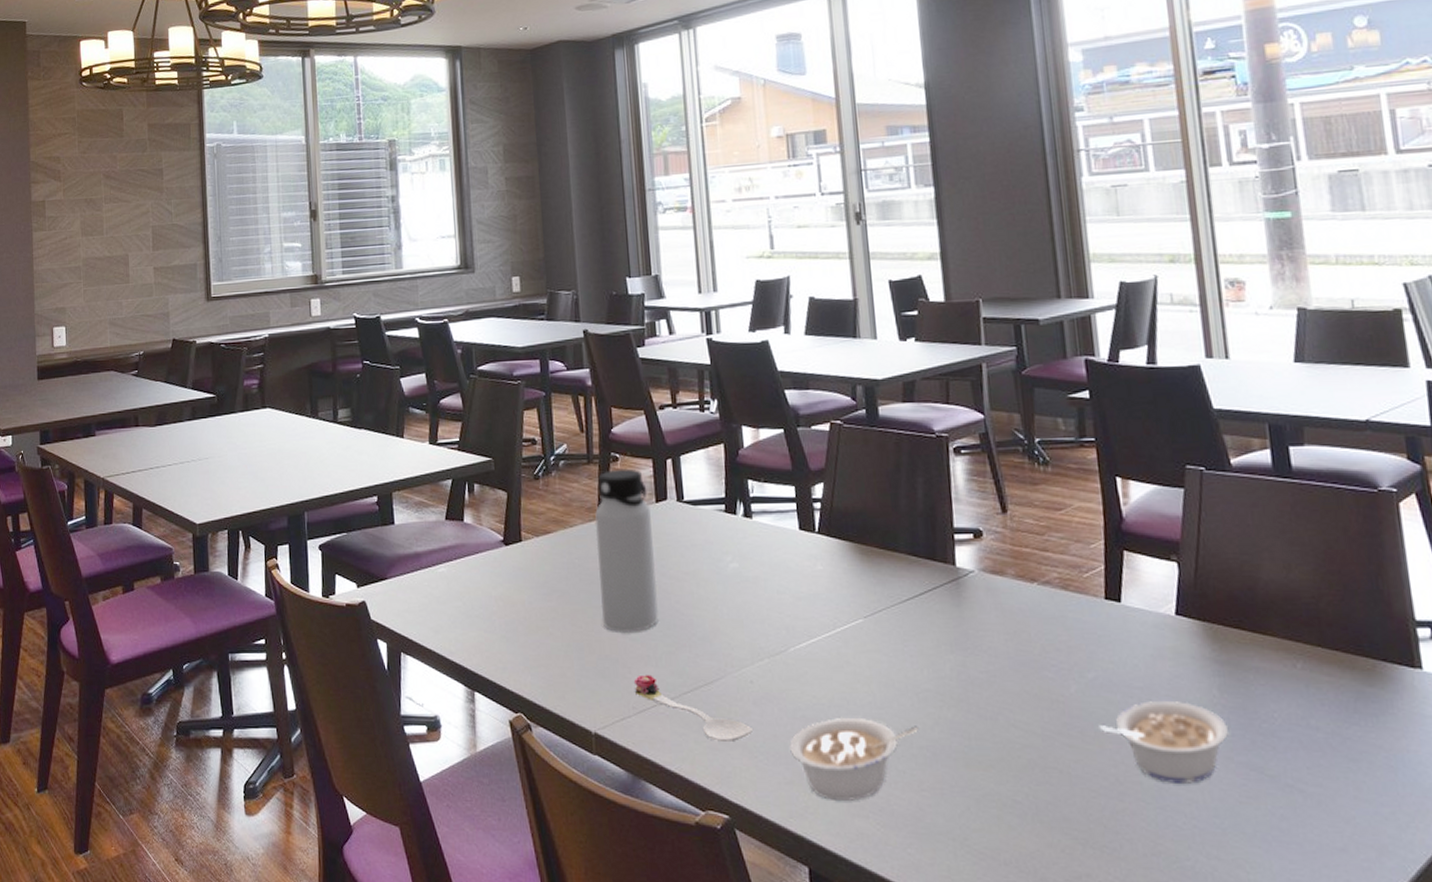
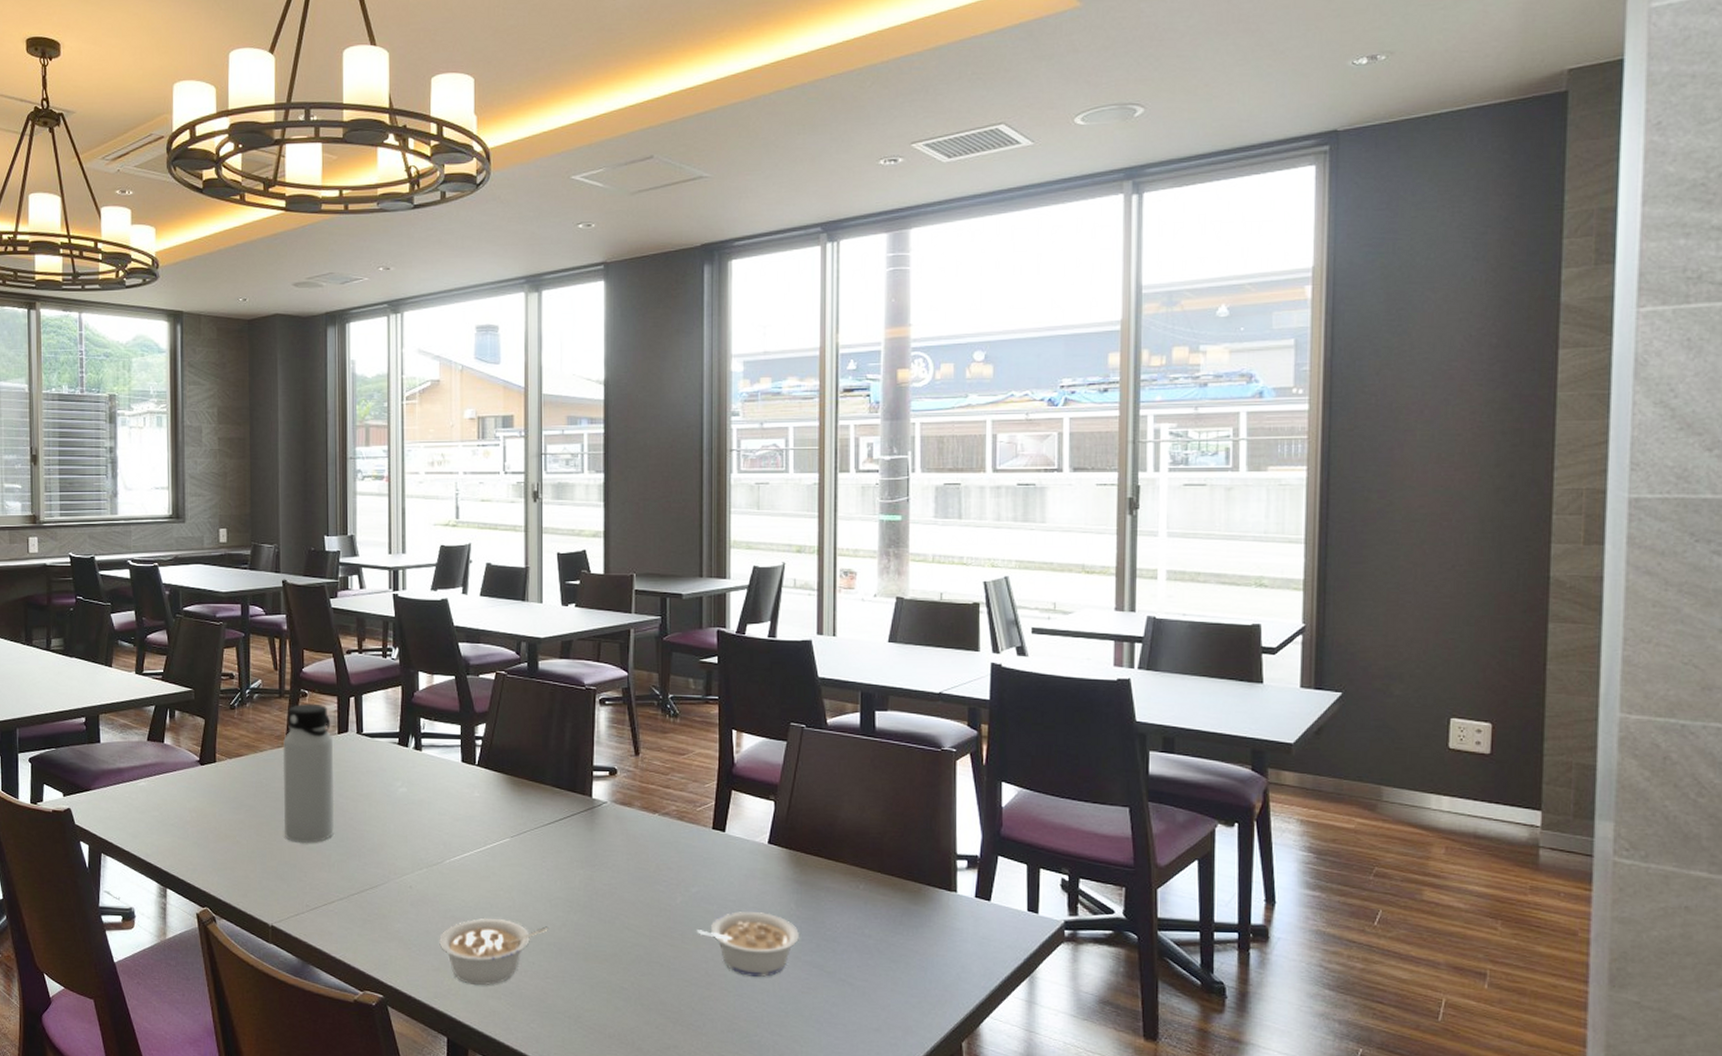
spoon: present [633,675,754,743] -> none [308,878,410,936]

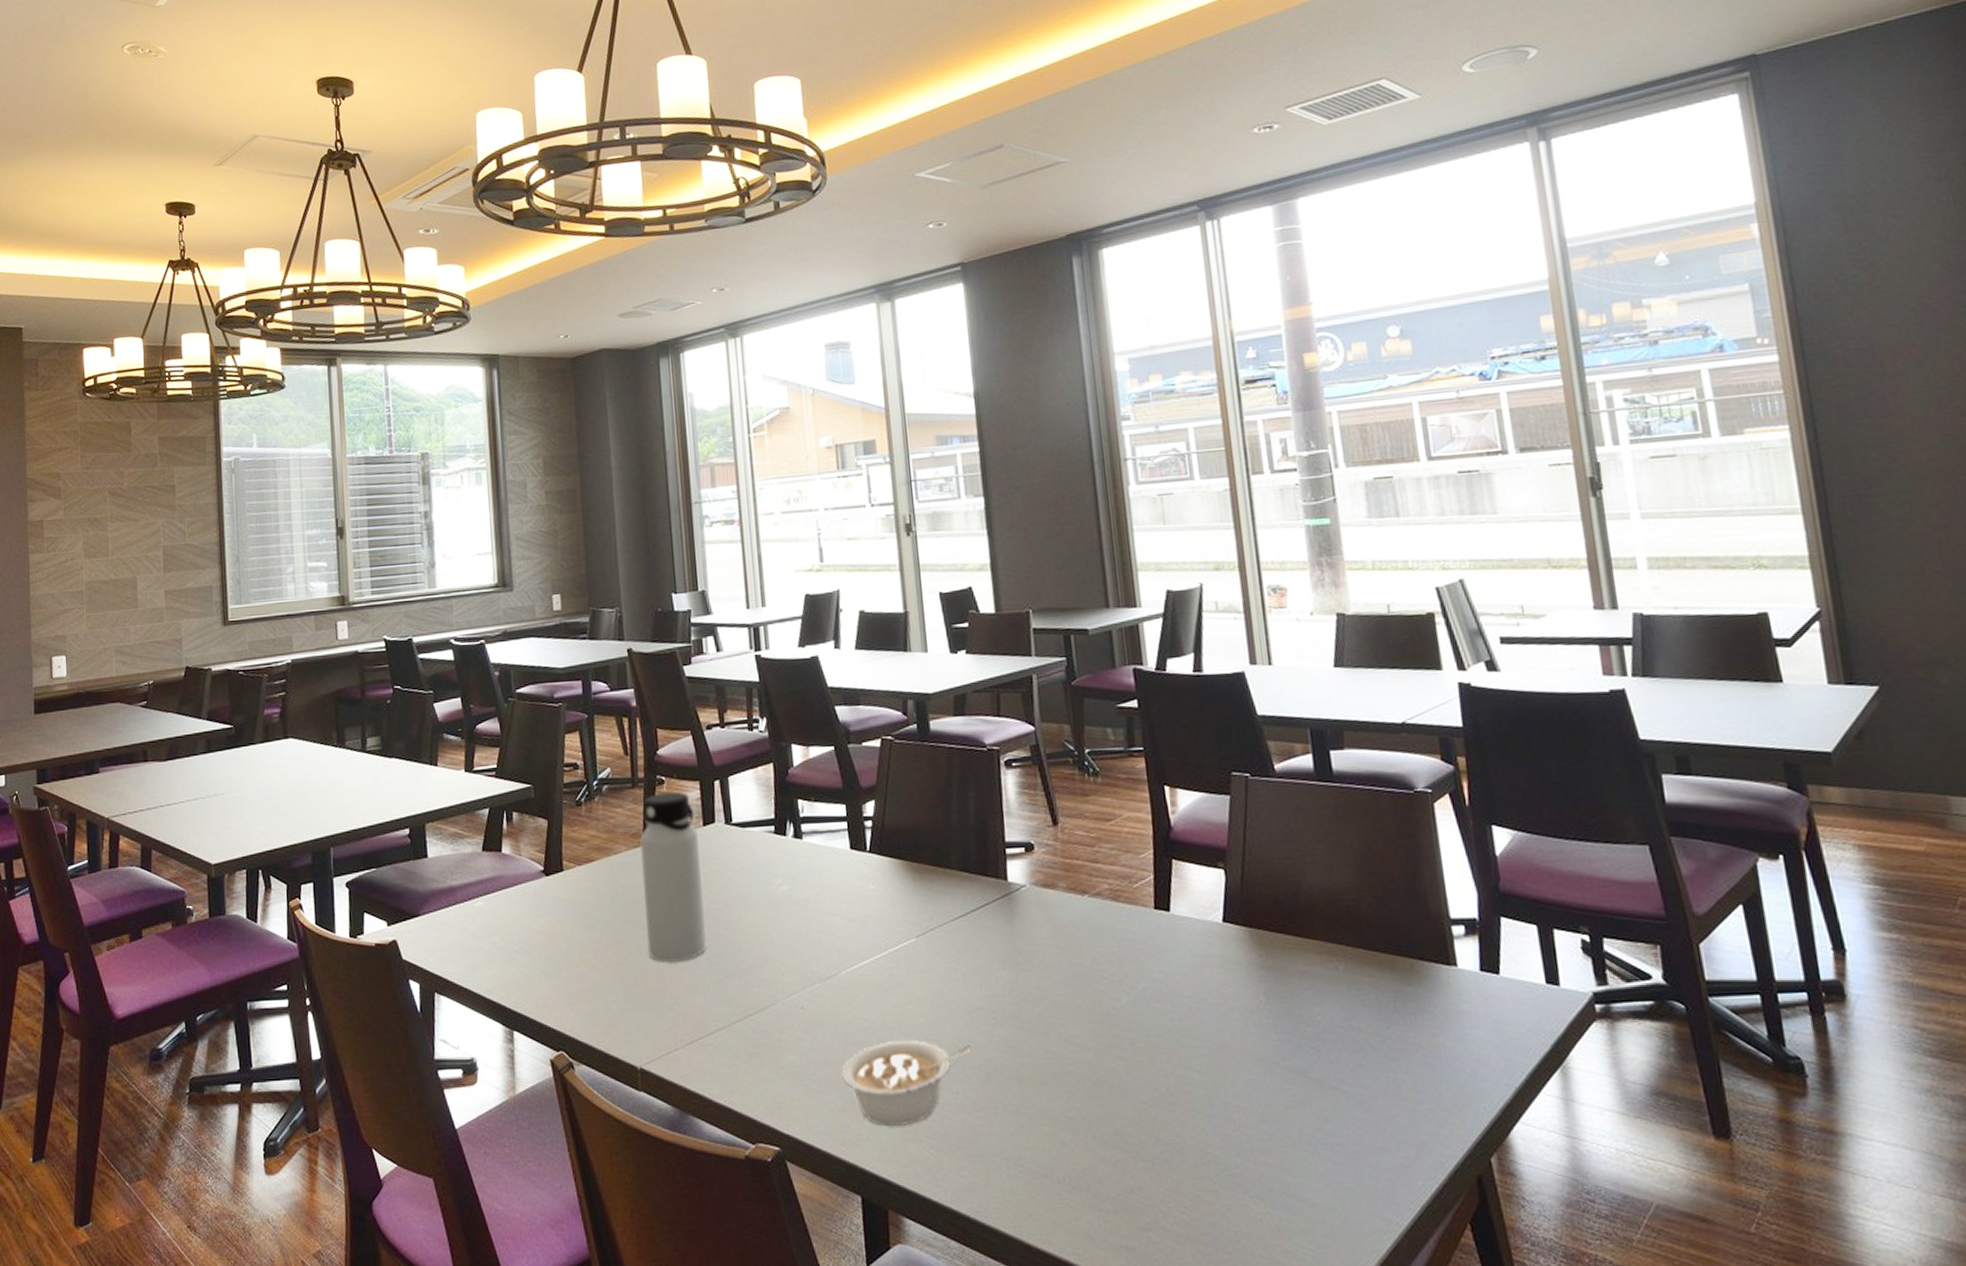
legume: present [696,912,799,977] -> none [1149,1009,1274,1091]

